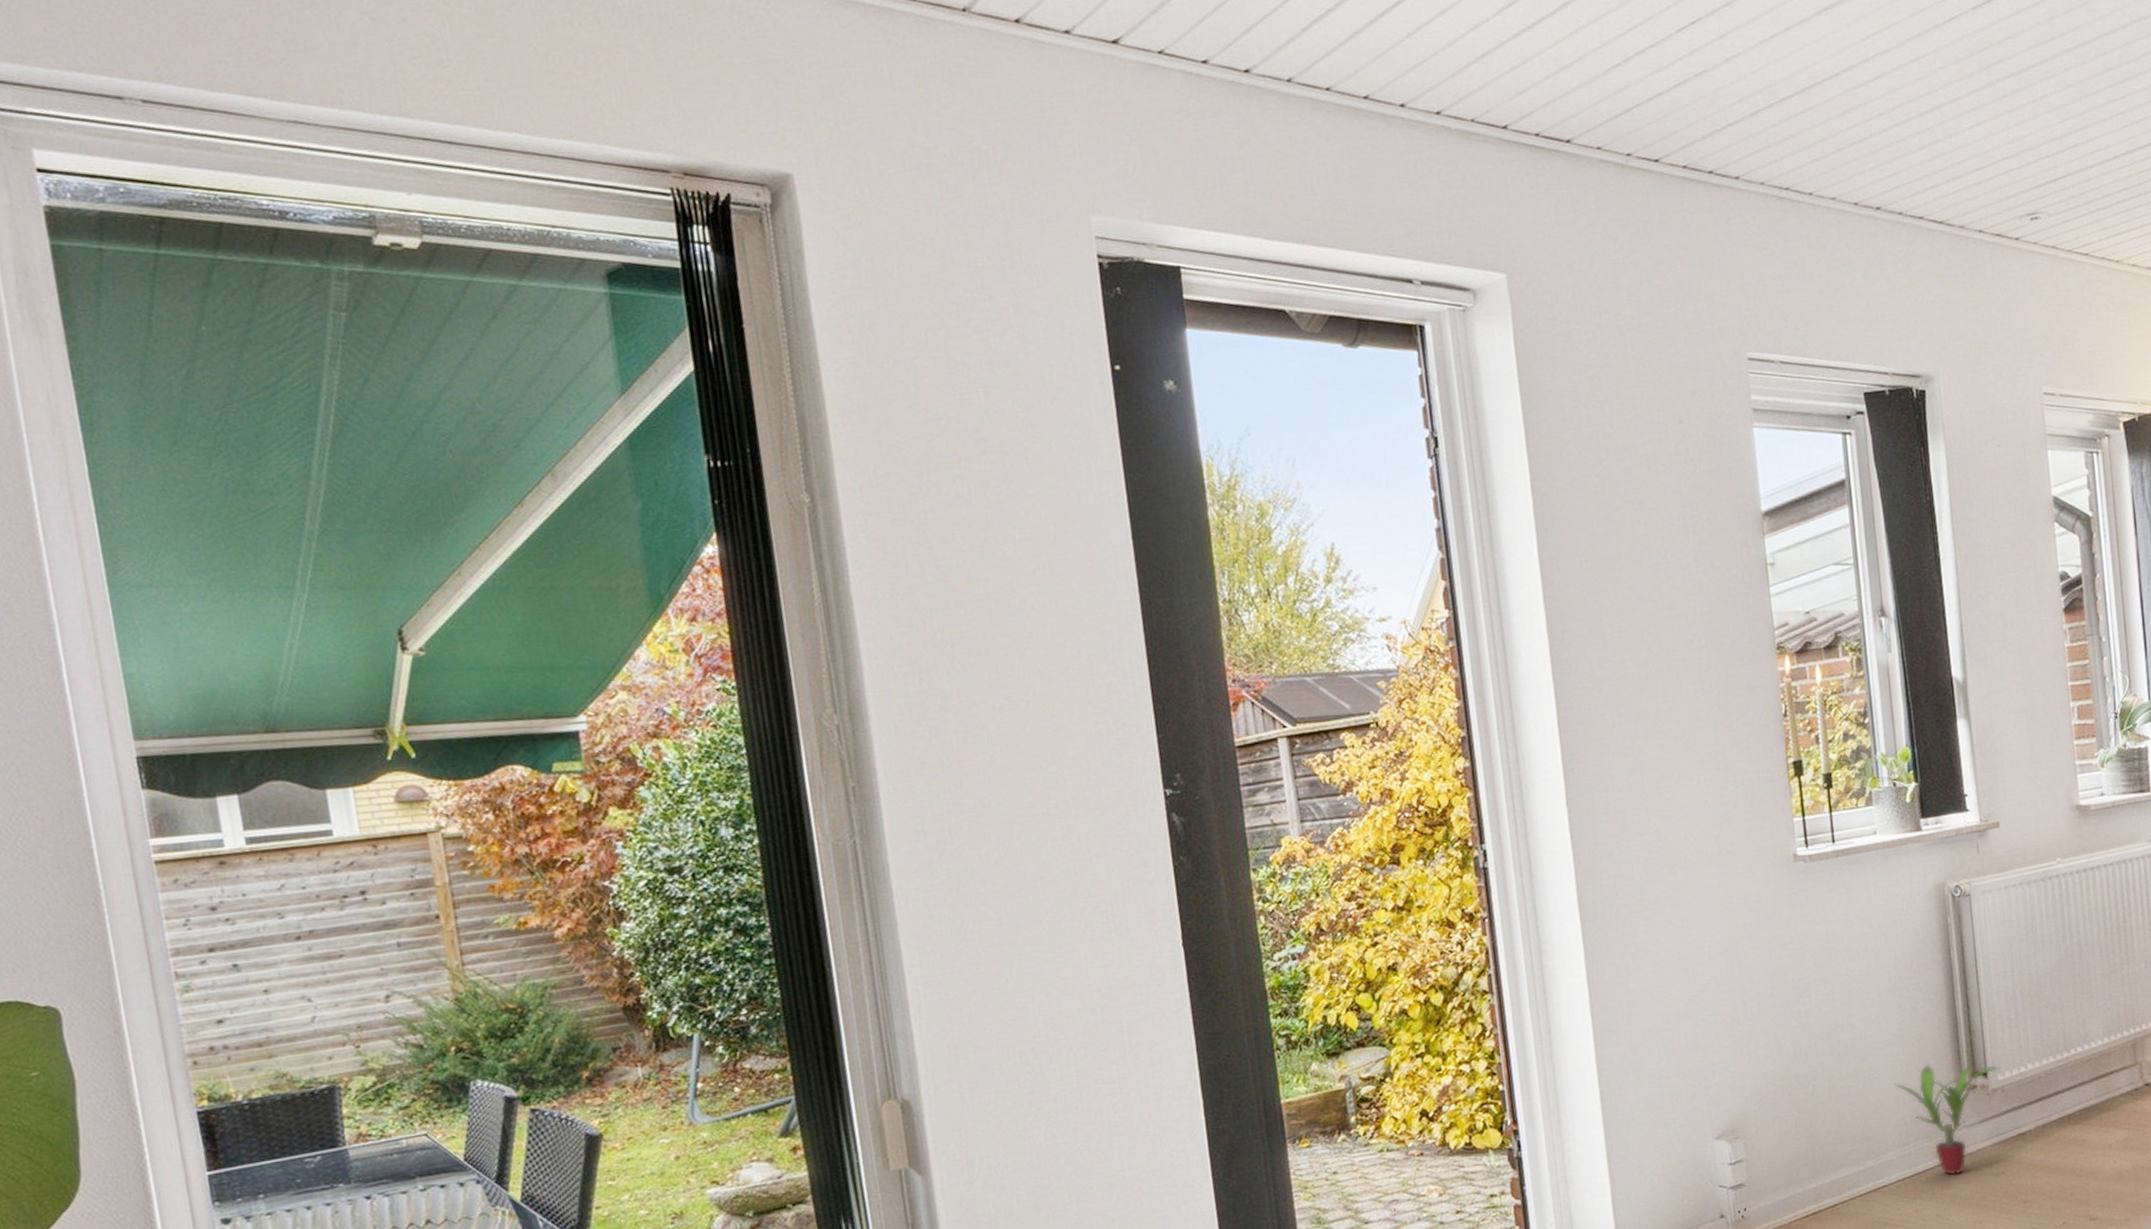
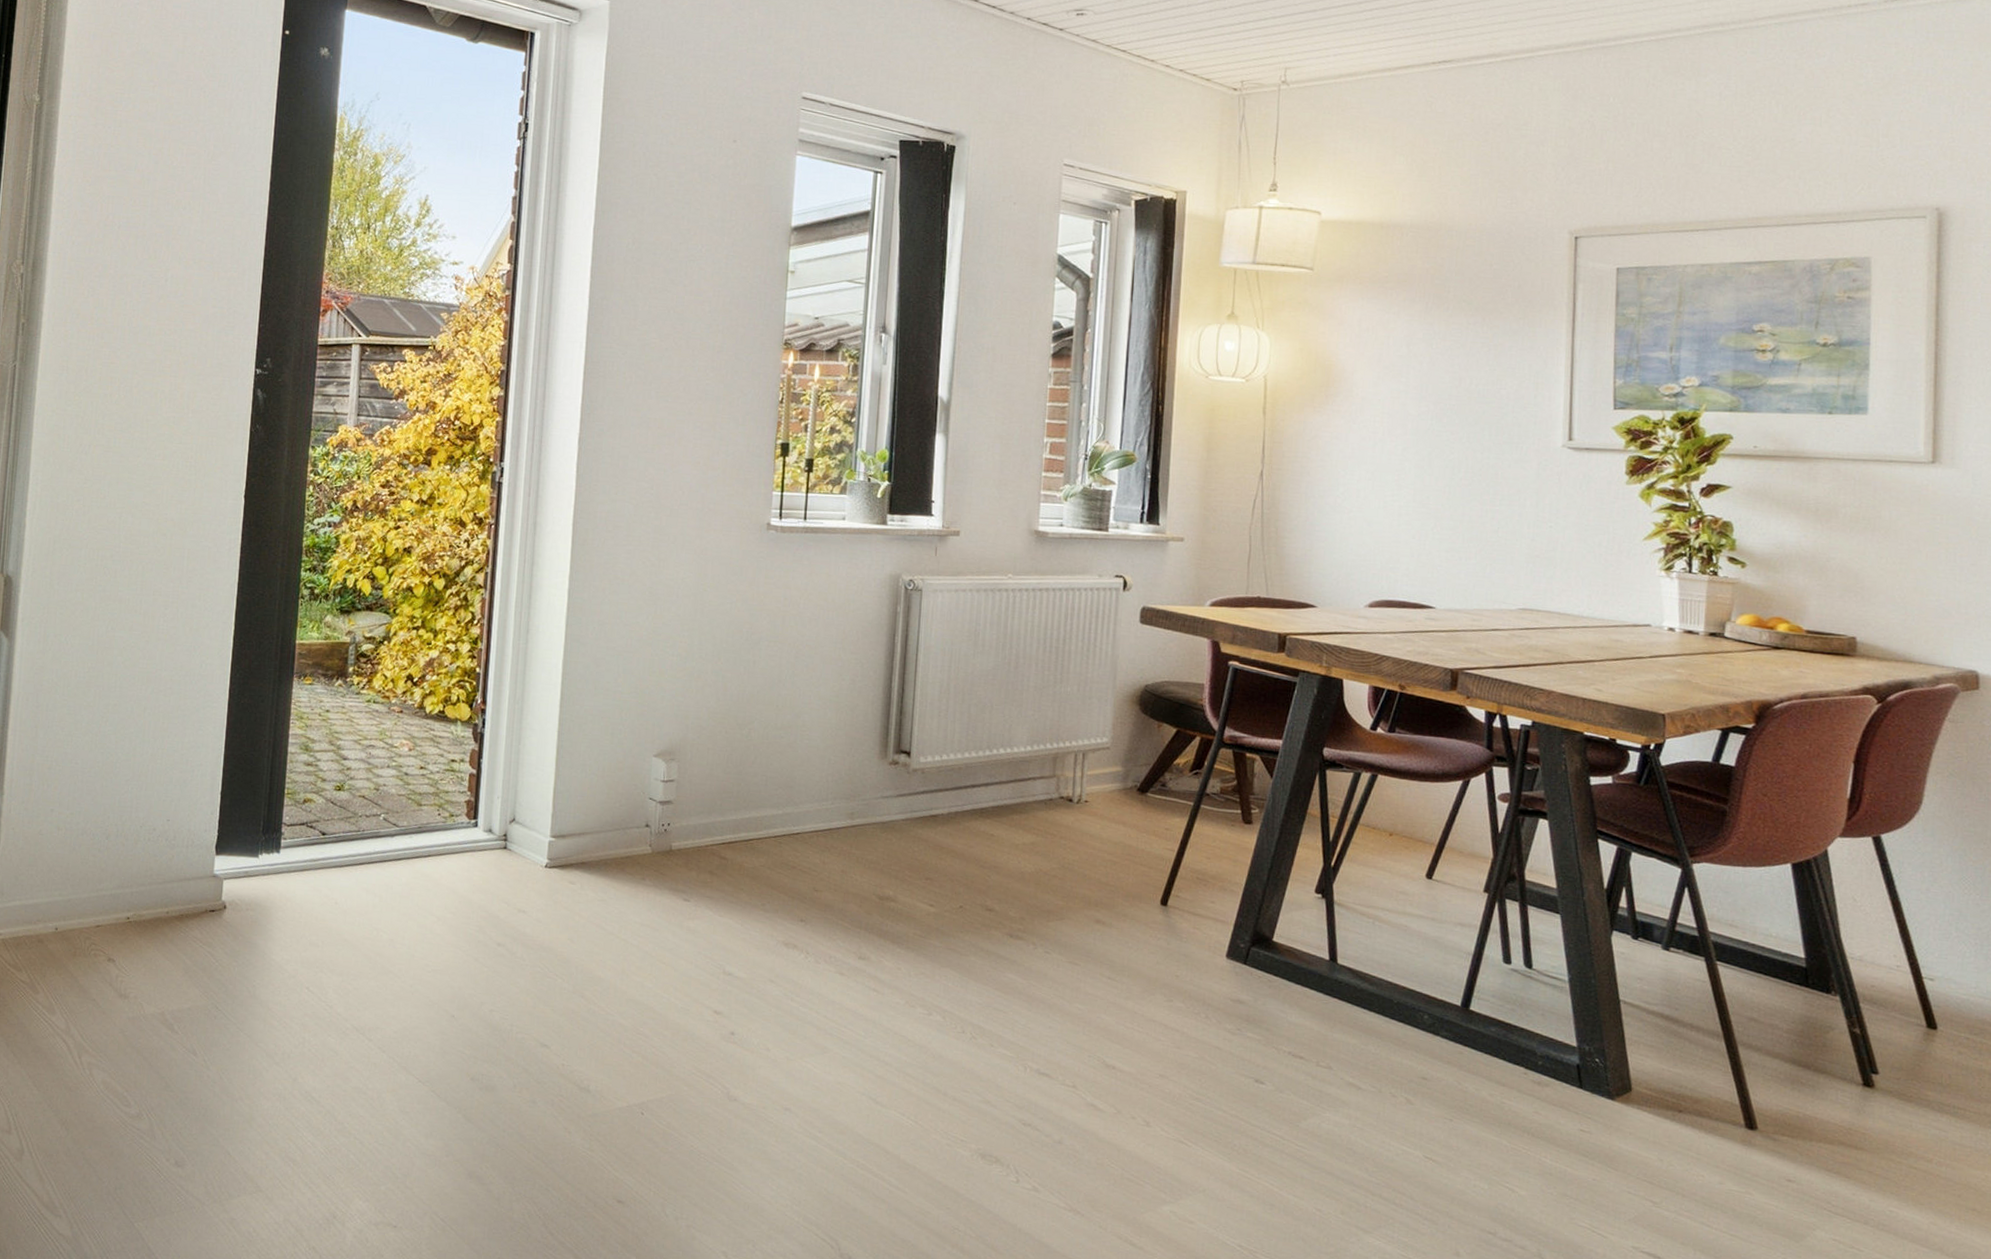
potted plant: present [1894,1064,2000,1176] -> none [823,733,924,839]

